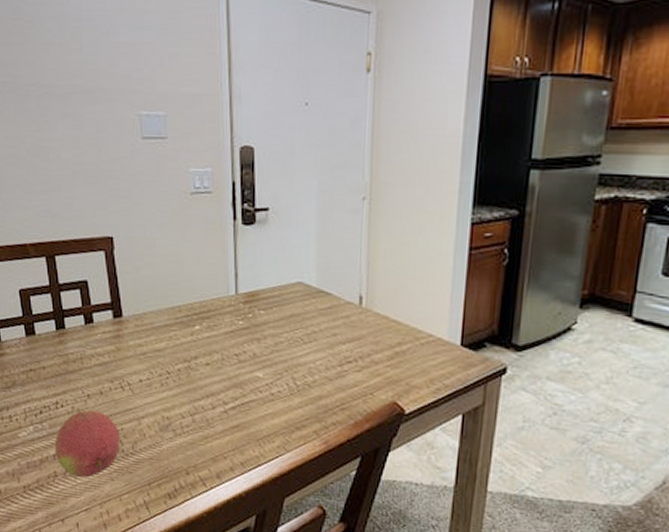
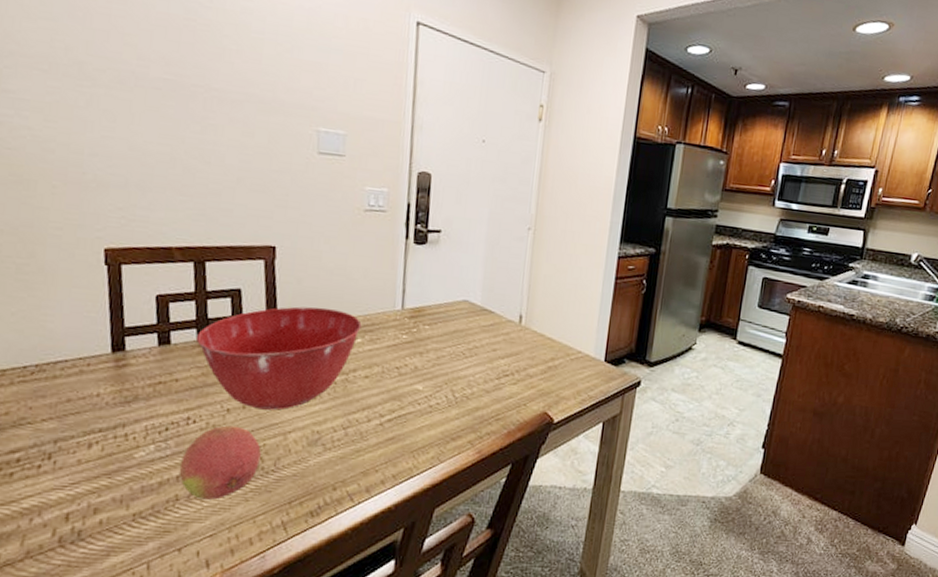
mixing bowl: none [56,295,198,397] -> present [197,306,362,410]

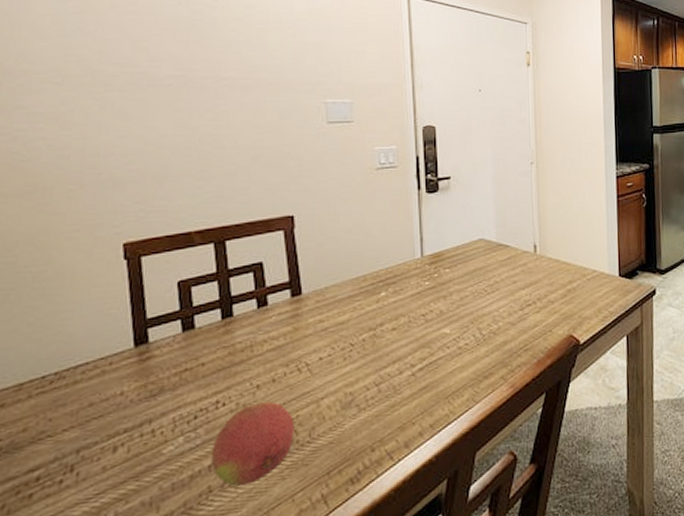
mixing bowl: present [197,306,362,410] -> none [221,267,384,381]

